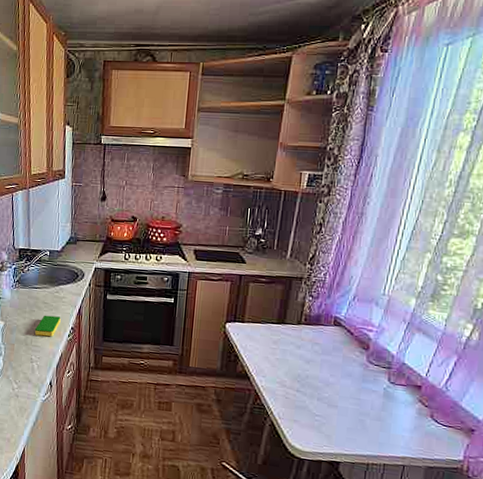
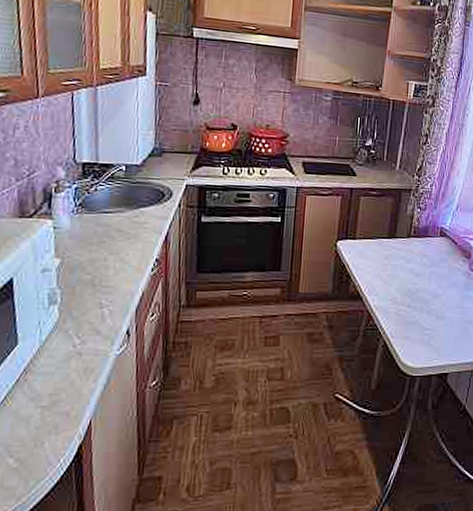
dish sponge: present [34,315,61,337] -> none [105,246,142,273]

